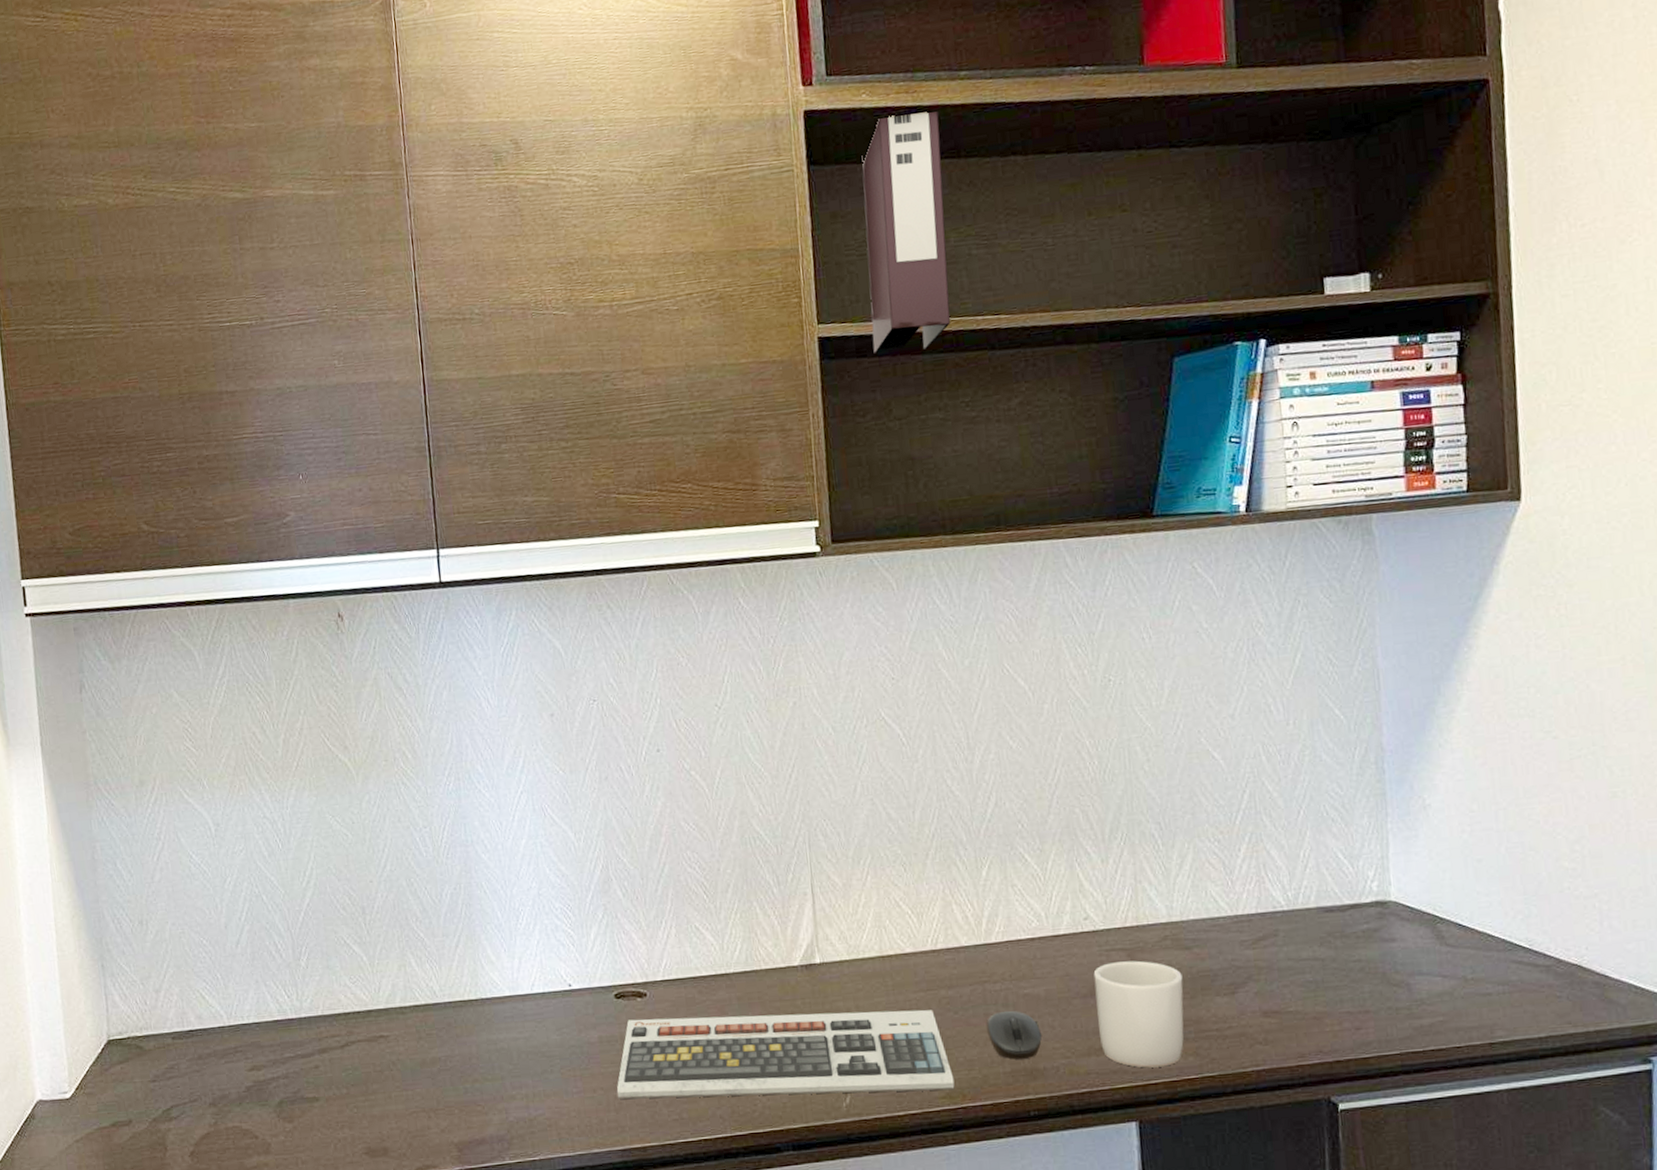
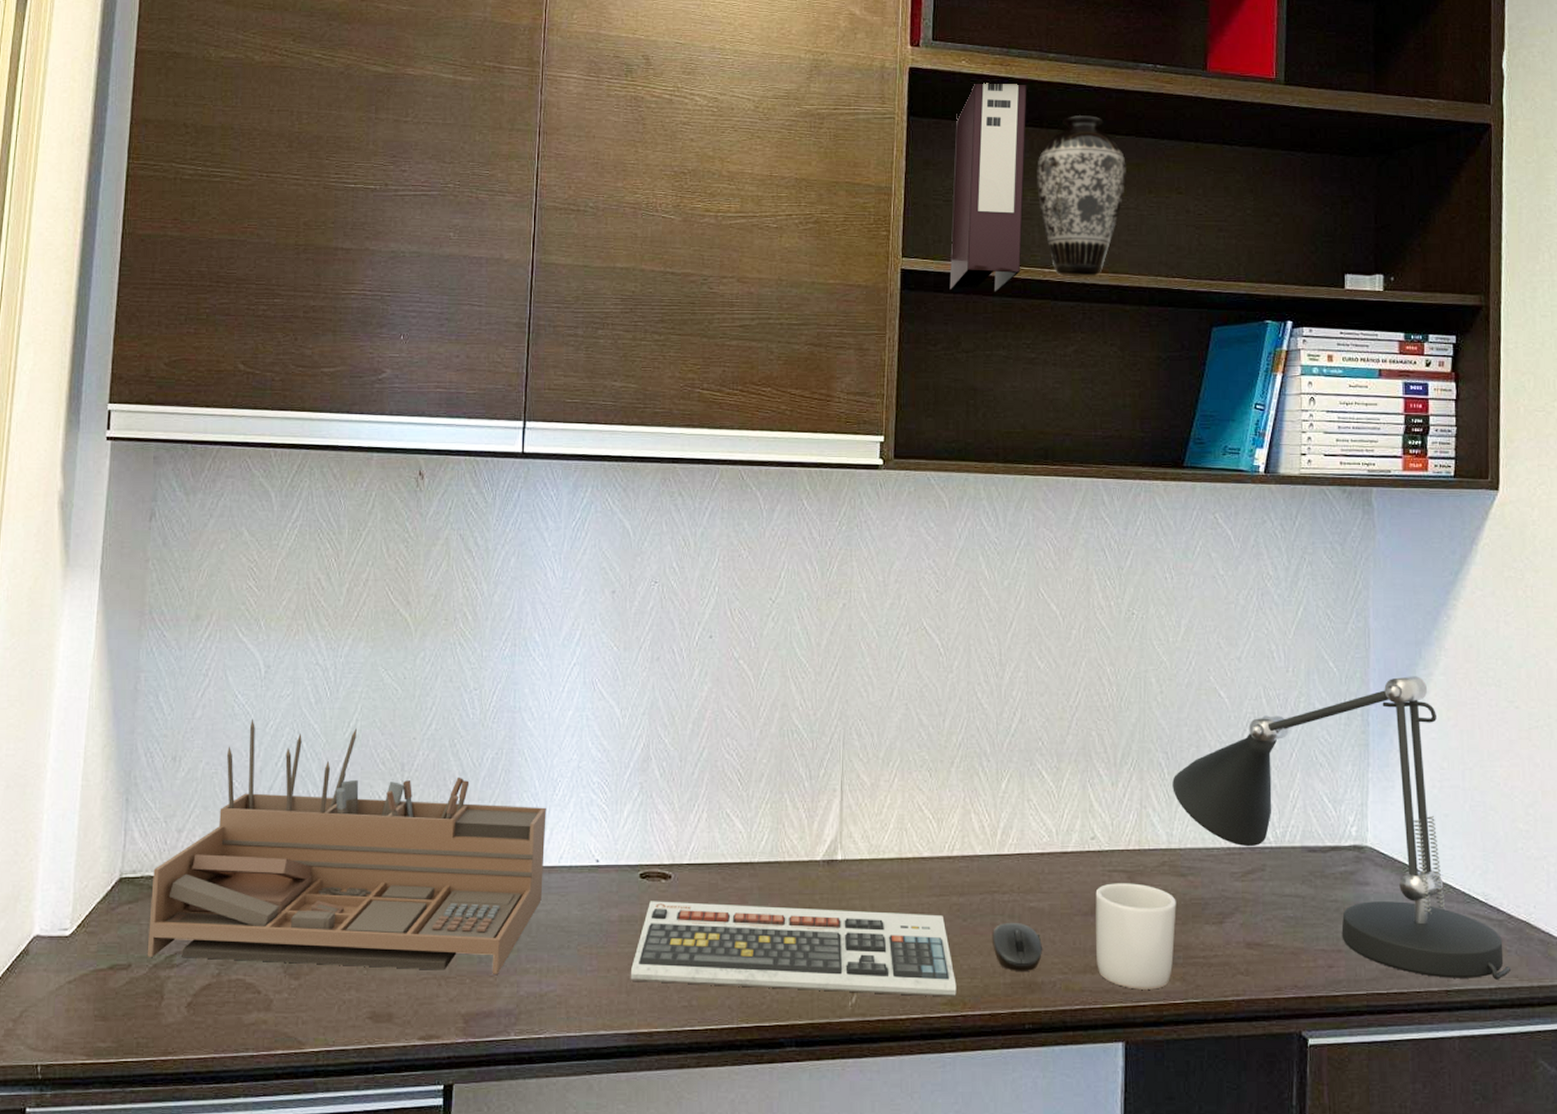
desk organizer: none [138,876,519,1112] -> present [147,718,546,974]
decorative vase: none [957,135,1061,323] -> present [1036,114,1126,277]
desk lamp: none [1168,715,1562,1031] -> present [1172,676,1510,980]

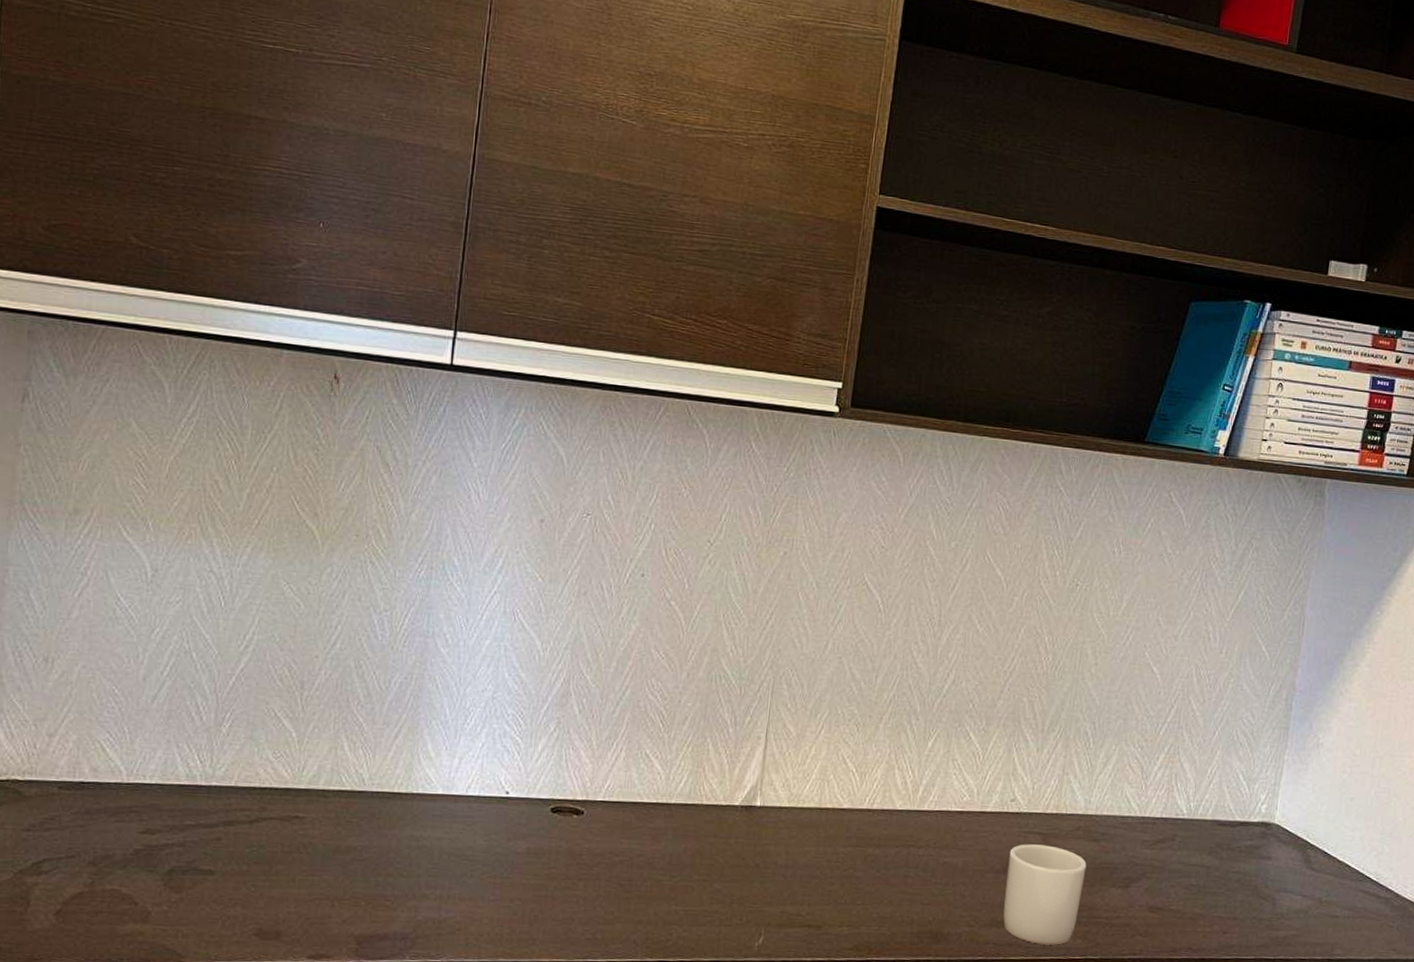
desk organizer: present [147,718,546,974] -> none [11,623,456,899]
computer keyboard: present [630,901,957,997] -> none [534,835,864,943]
binder: present [949,83,1027,292] -> none [926,13,1030,242]
computer mouse: present [991,922,1043,971] -> none [903,875,953,922]
decorative vase: present [1036,114,1126,277] -> none [1028,60,1124,237]
desk lamp: present [1172,676,1510,980] -> none [1096,665,1390,952]

